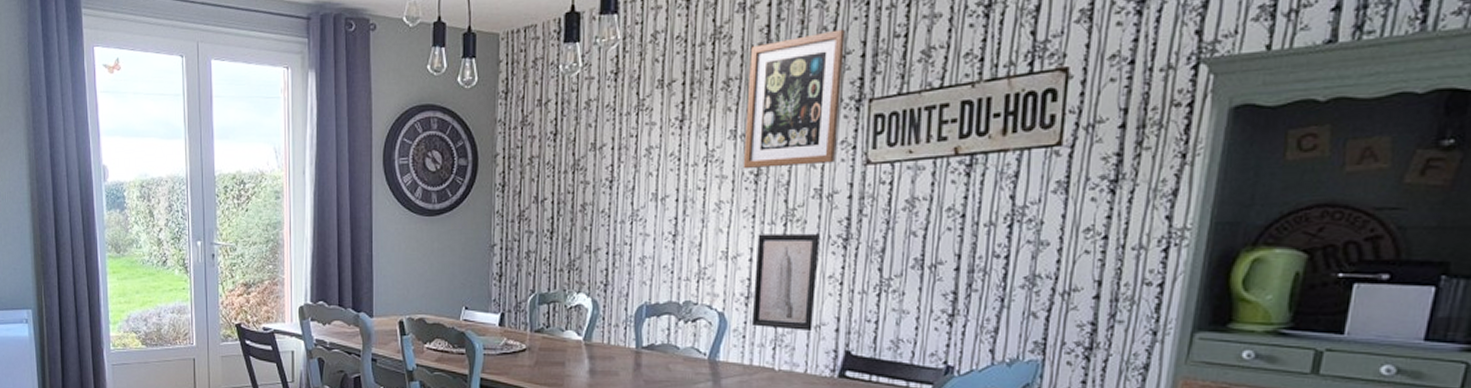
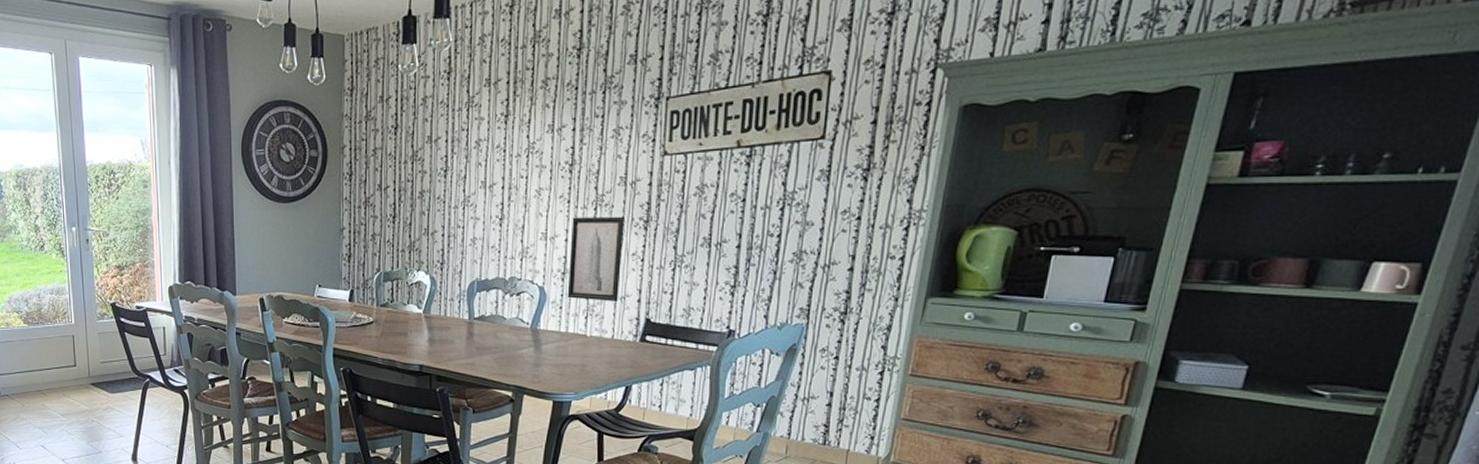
wall art: present [743,29,845,169] -> none [559,35,646,160]

